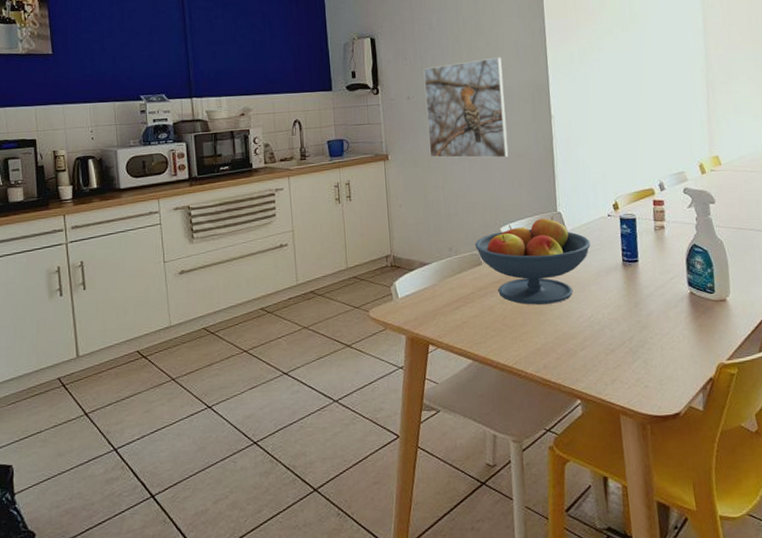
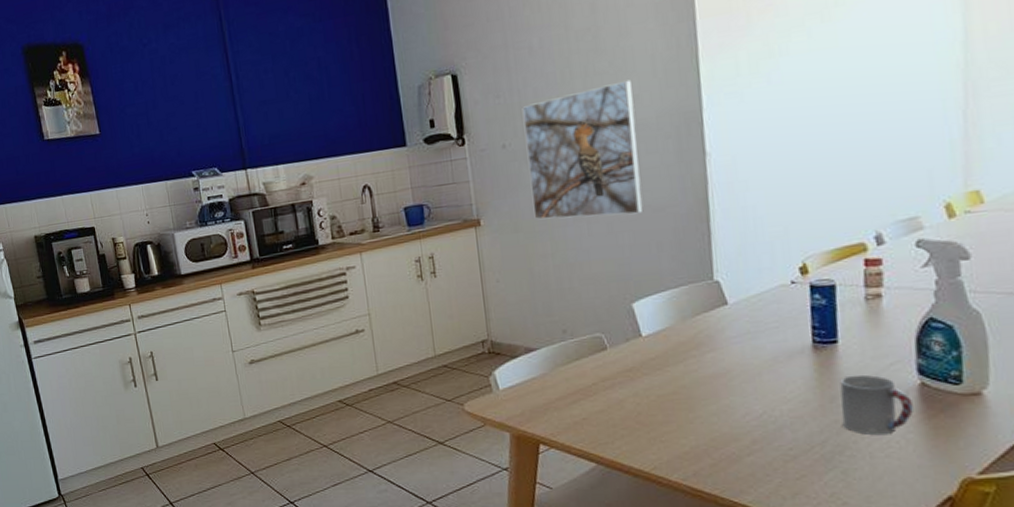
fruit bowl: present [474,216,591,305] -> none [596,286,764,399]
cup: none [640,286,687,332] -> present [840,374,913,435]

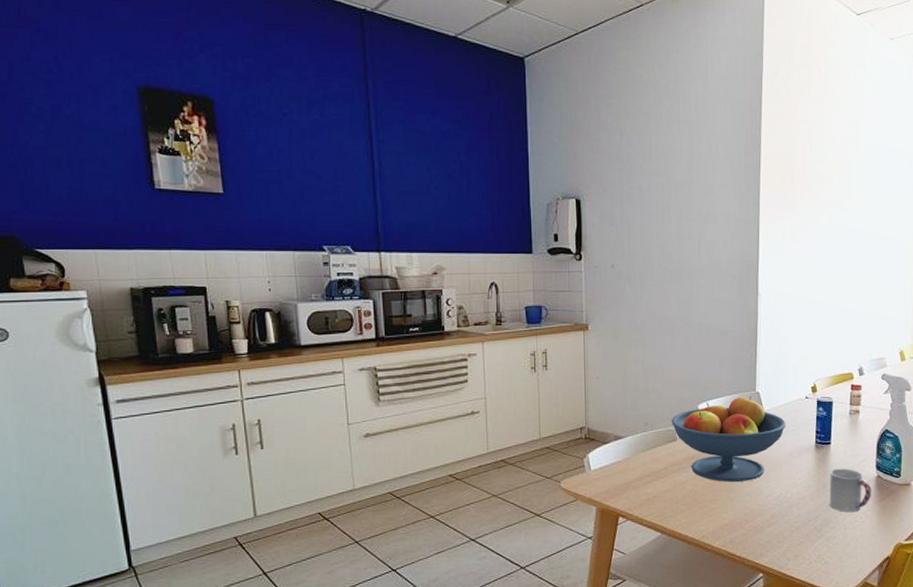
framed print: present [522,79,644,220] -> none [629,228,713,334]
fruit bowl: none [596,286,764,399] -> present [671,395,786,482]

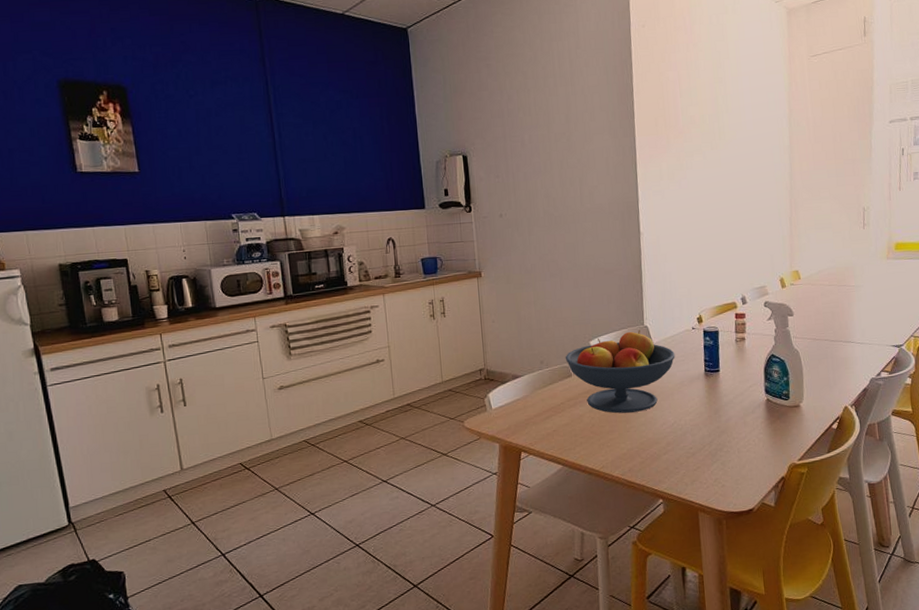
cup: present [829,468,872,512] -> none [720,394,763,436]

